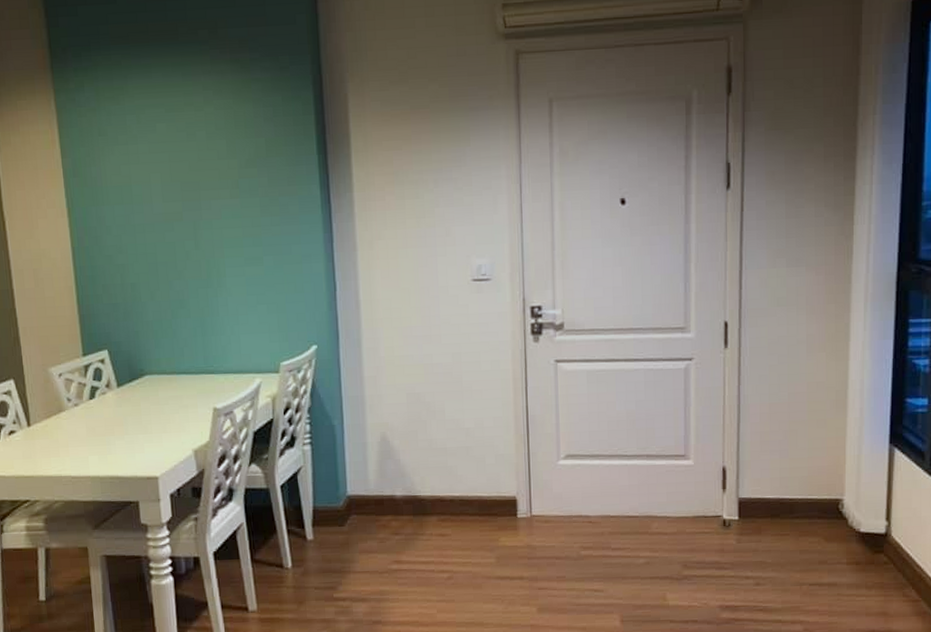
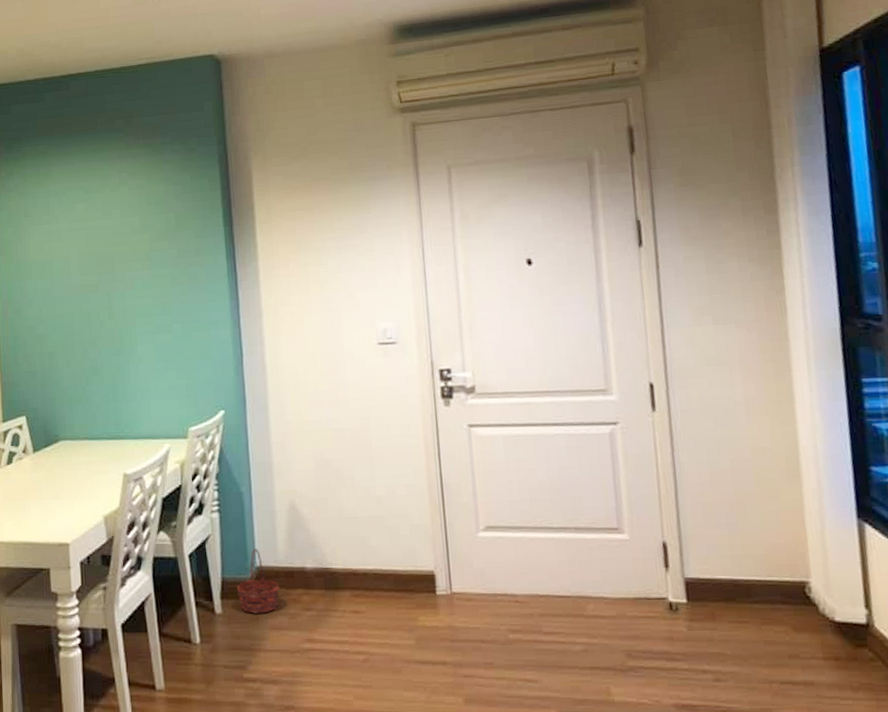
basket: none [327,479,370,539] -> present [236,549,280,614]

